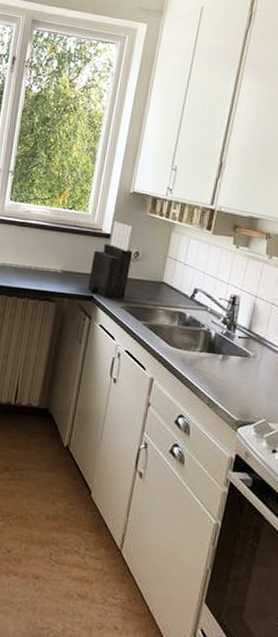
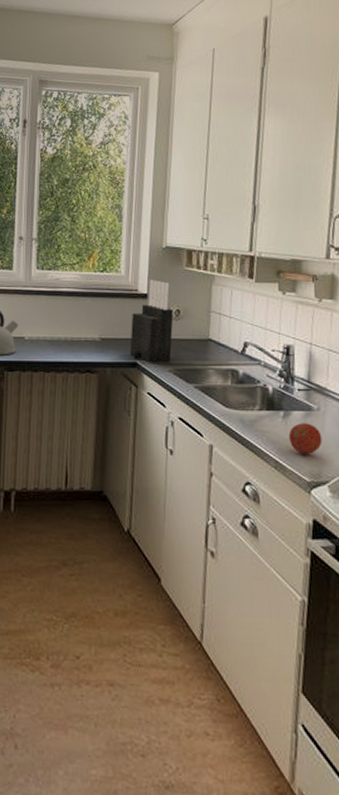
fruit: none [223,367,255,396] -> present [288,423,322,454]

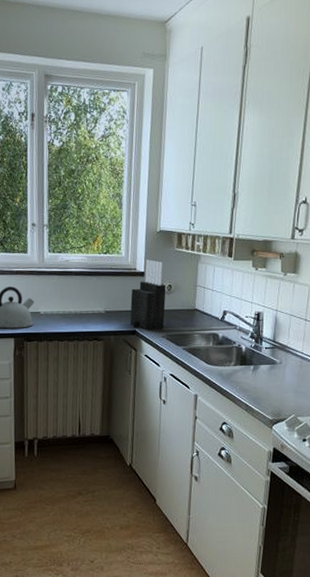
fruit: present [288,423,322,454] -> none [257,374,283,399]

